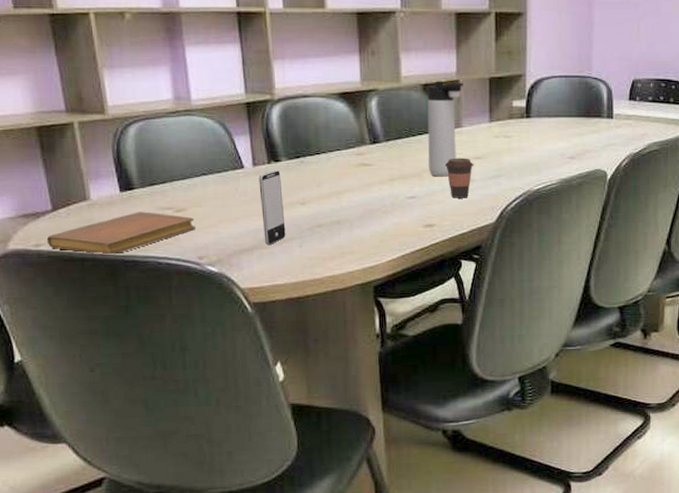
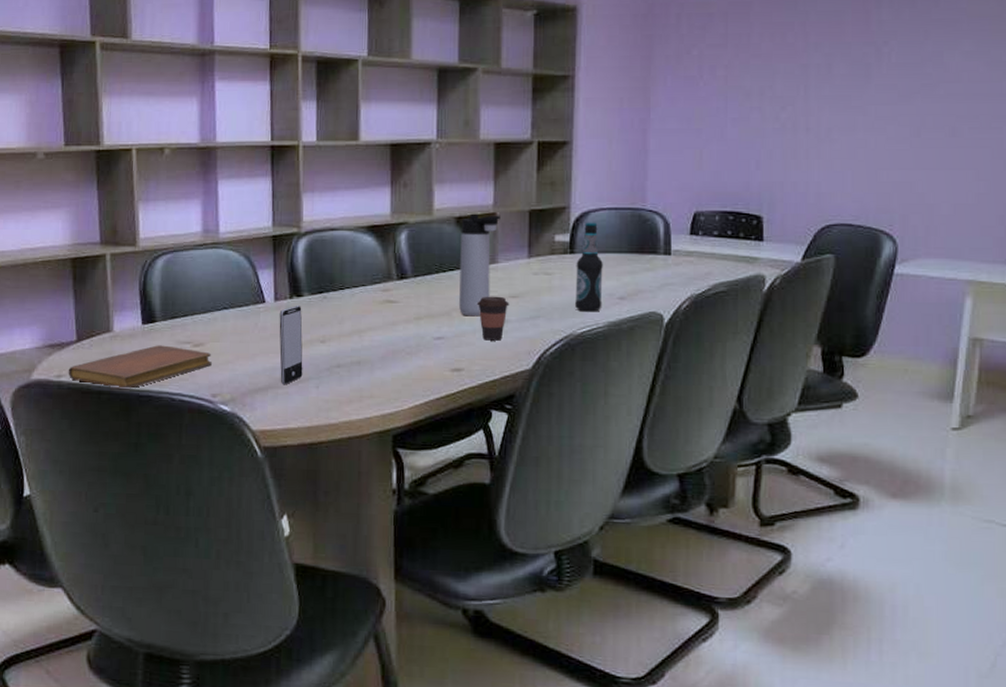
bottle: none [532,89,555,171] -> present [575,222,603,312]

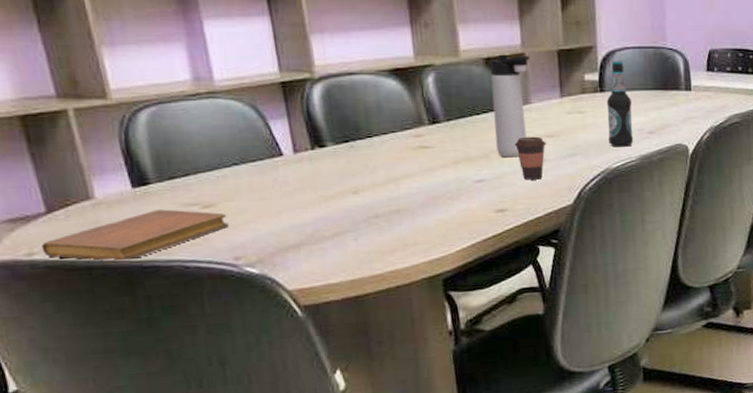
smartphone: present [279,306,303,385] -> none [301,157,338,241]

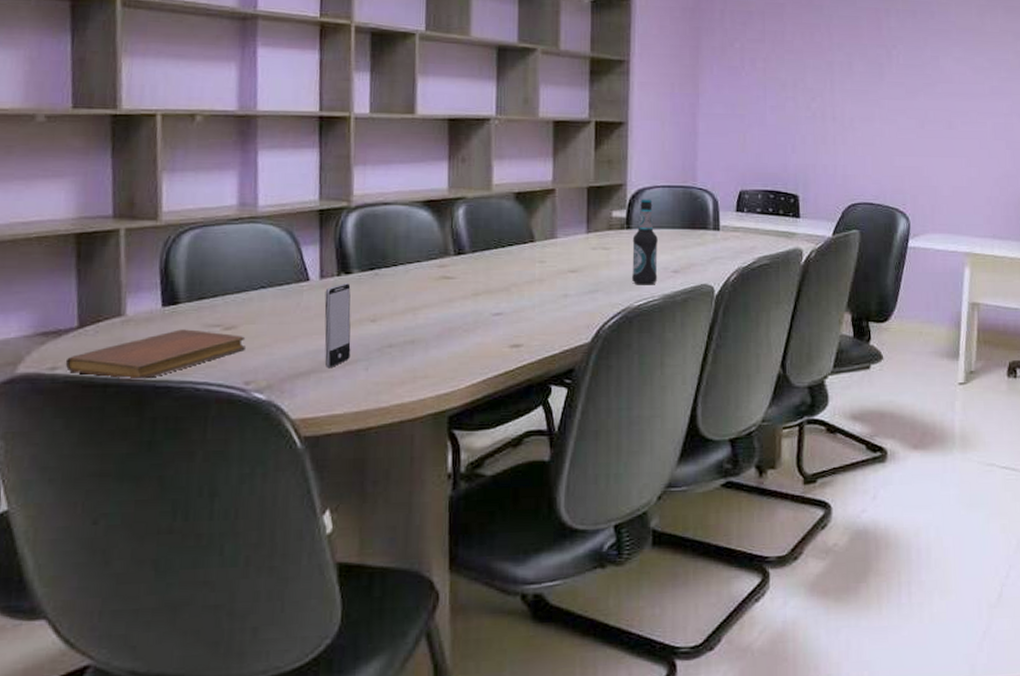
smartphone: none [301,157,338,241] -> present [324,283,351,369]
thermos bottle: present [490,54,530,158] -> none [518,189,559,292]
coffee cup: present [514,136,547,180] -> none [536,271,569,315]

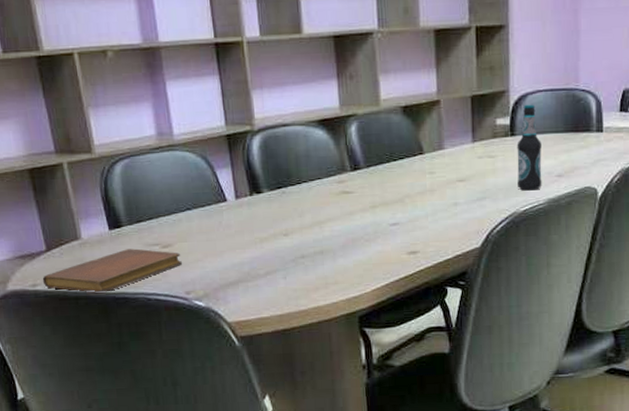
smartphone: present [324,283,351,369] -> none [241,202,270,278]

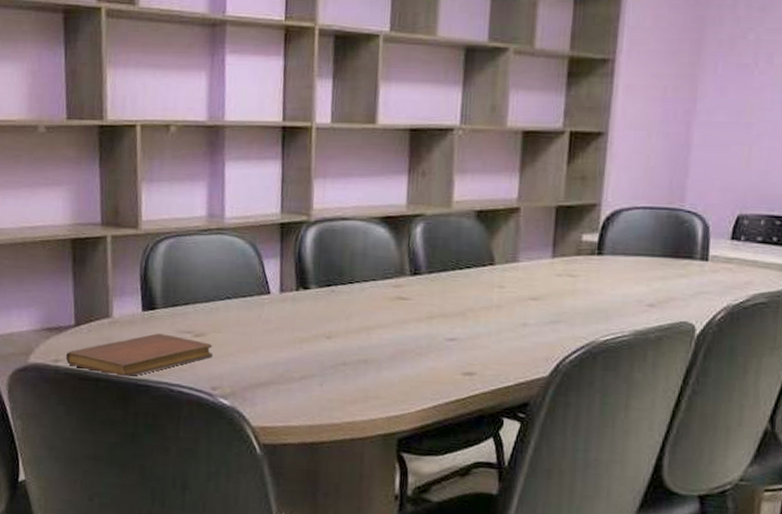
bottle: present [517,104,542,191] -> none [600,221,633,319]

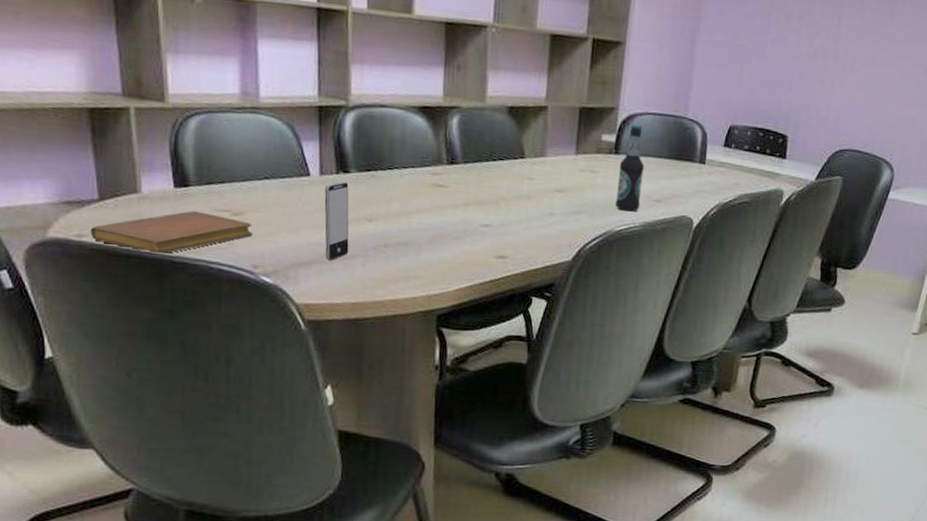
smartphone: none [283,298,308,381] -> present [324,181,349,261]
bottle: none [600,221,633,319] -> present [616,124,644,212]

